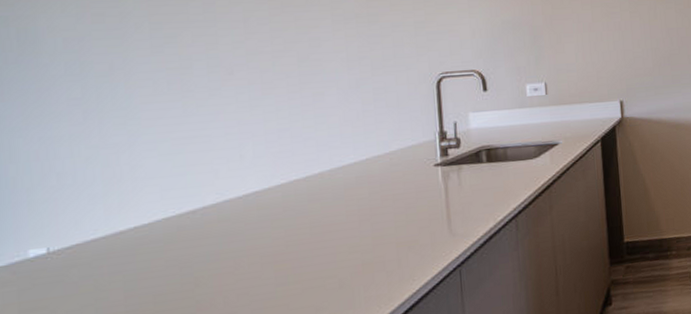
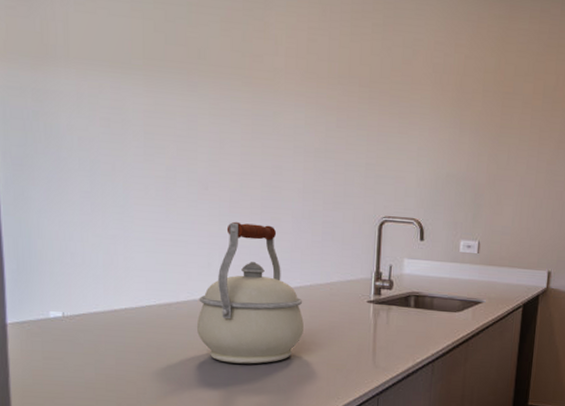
kettle: none [230,102,364,267] -> present [196,221,304,364]

